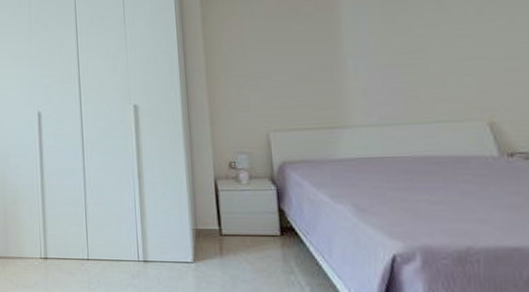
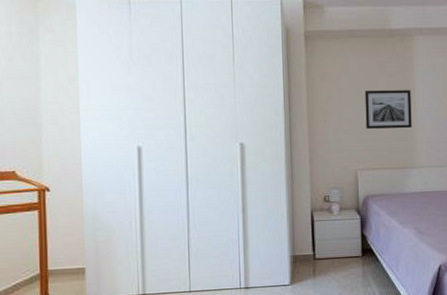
wall art: none [274,31,341,82] -> present [365,90,412,129]

